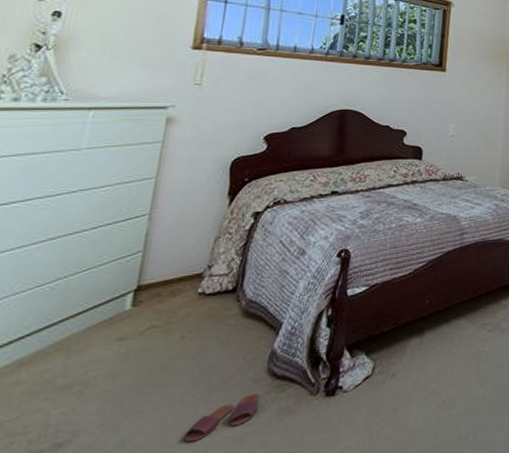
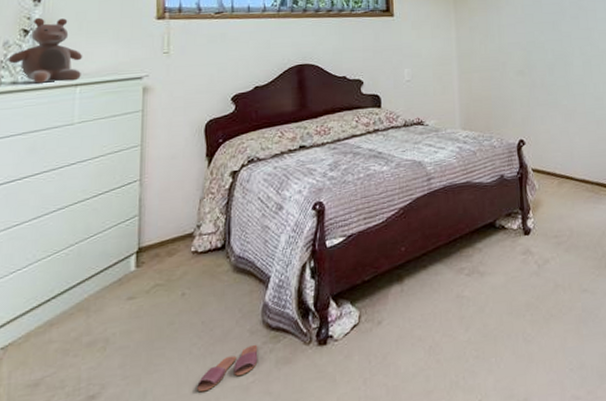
stuffed bear: none [11,33,103,104] -> present [8,17,83,83]

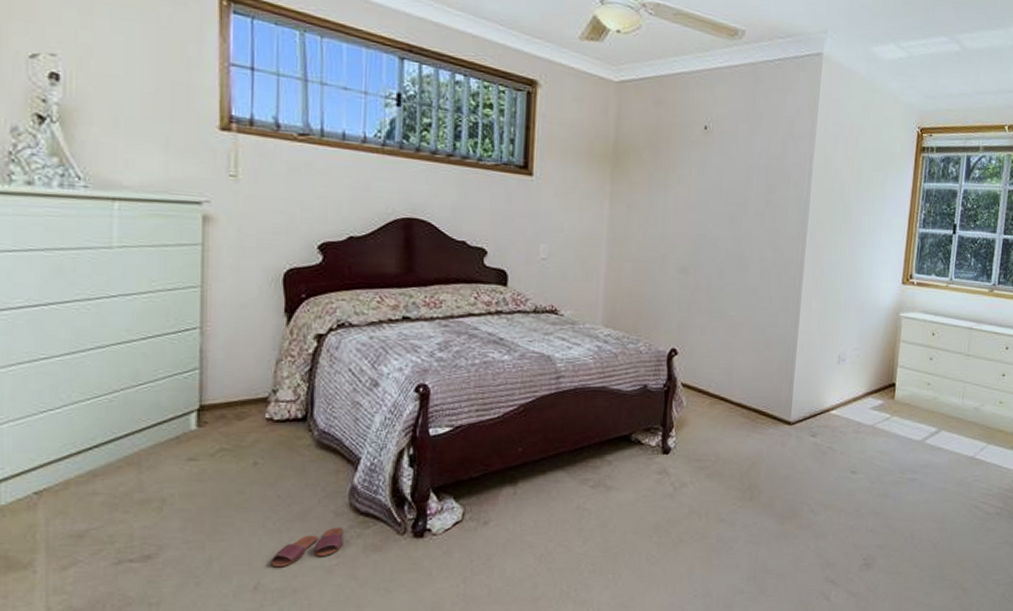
stuffed bear: present [8,17,83,83] -> none [18,101,122,193]

